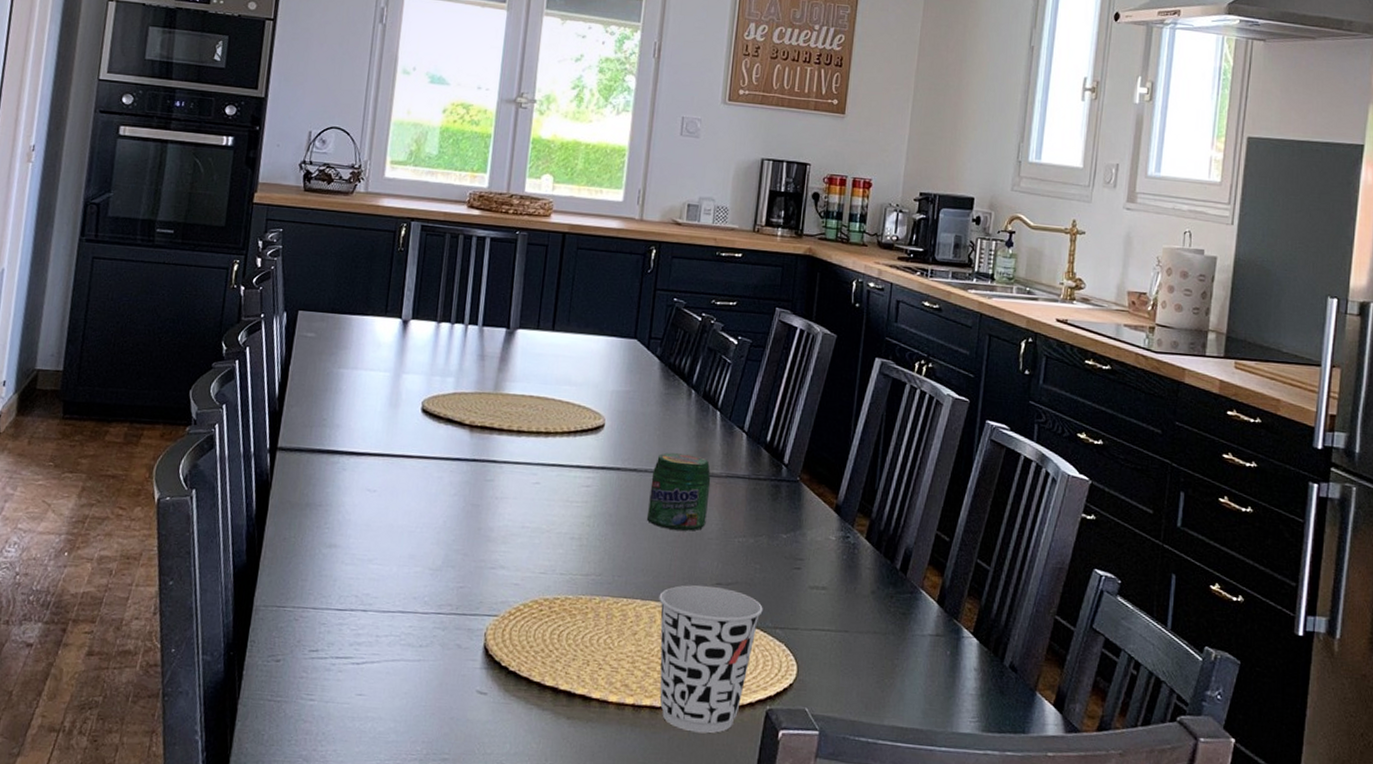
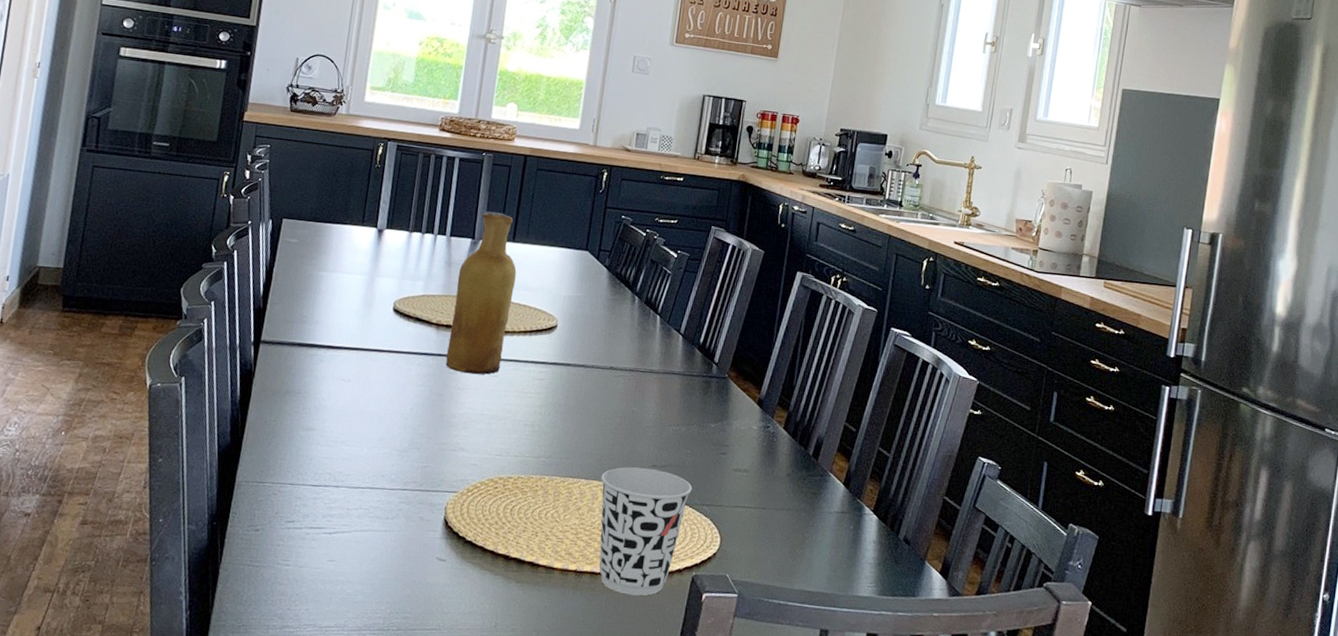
vase: none [481,296,557,482] -> present [445,211,517,375]
jar: present [646,452,711,531] -> none [592,351,650,420]

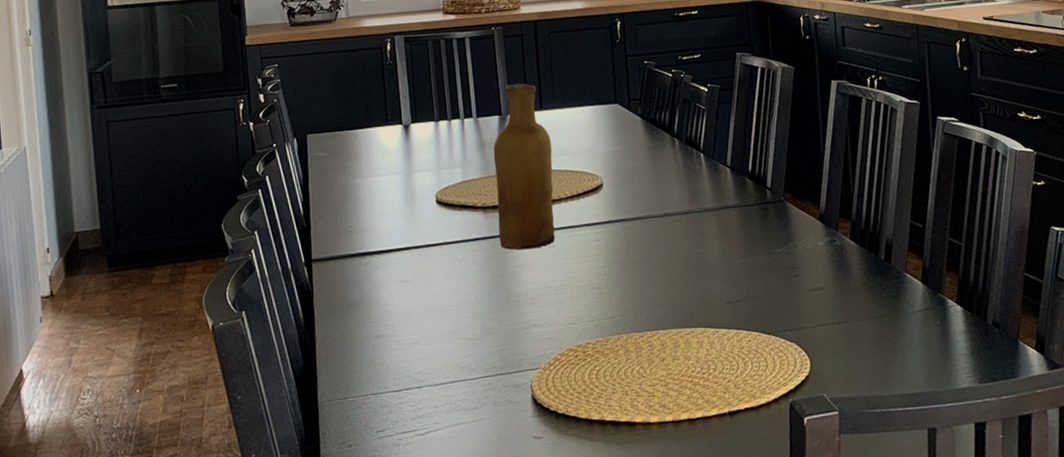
cup: present [599,467,692,596] -> none [678,305,772,434]

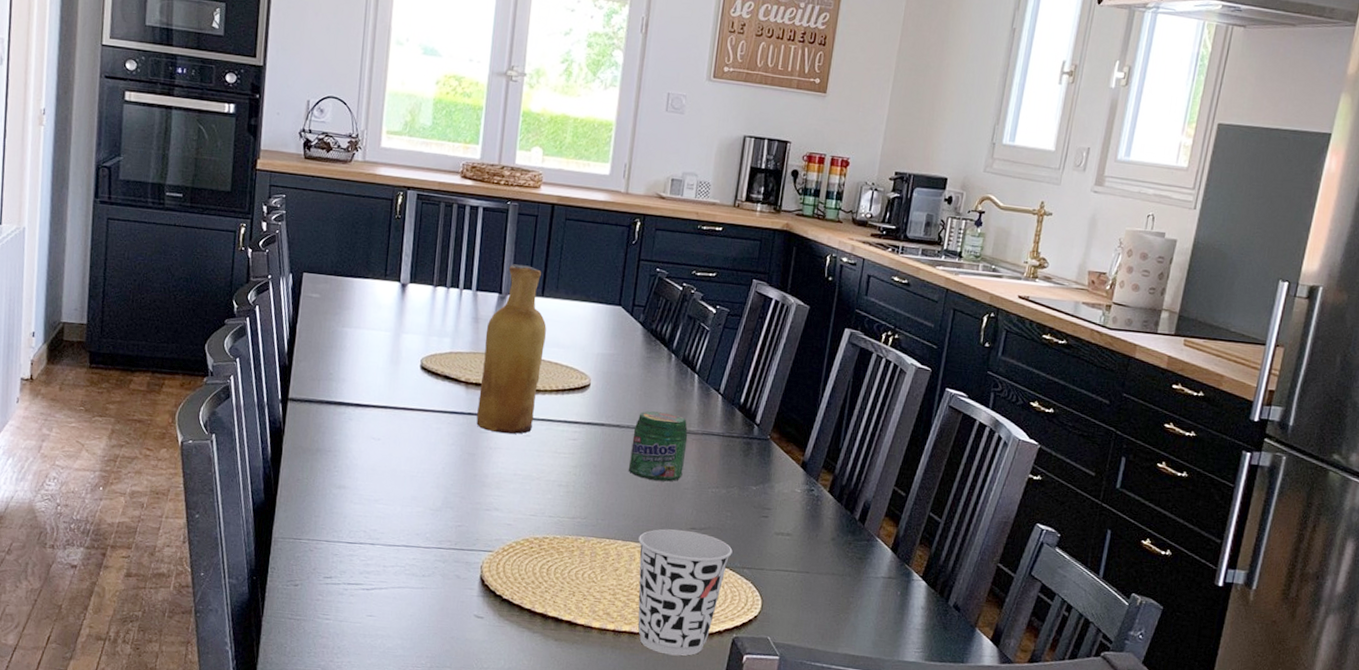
jar: none [653,195,708,265] -> present [628,411,688,482]
cup: none [678,305,772,434] -> present [637,529,733,656]

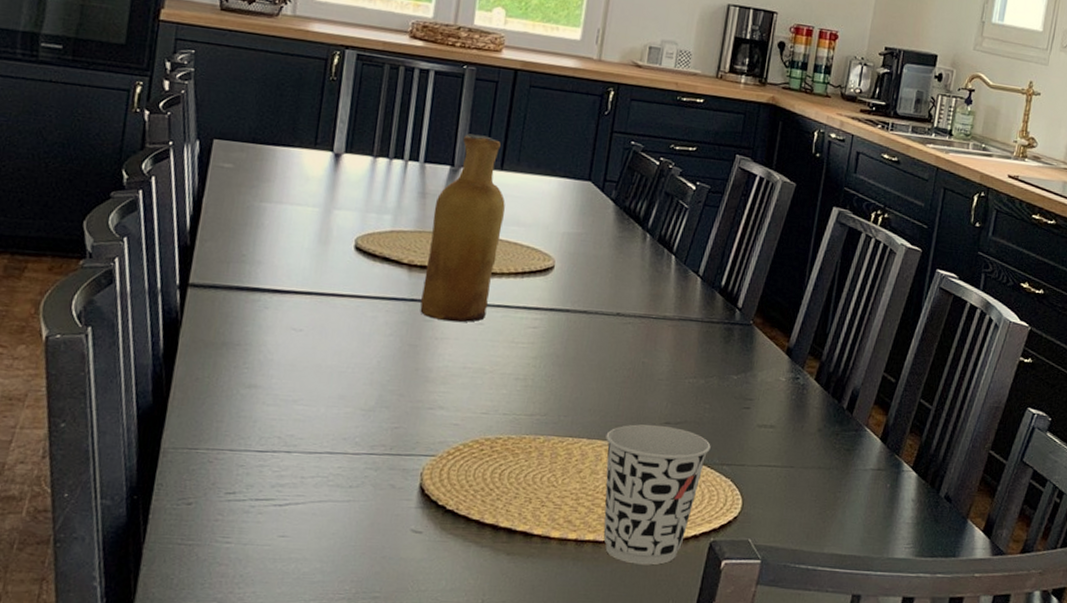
jar: present [628,411,688,482] -> none [595,295,664,372]

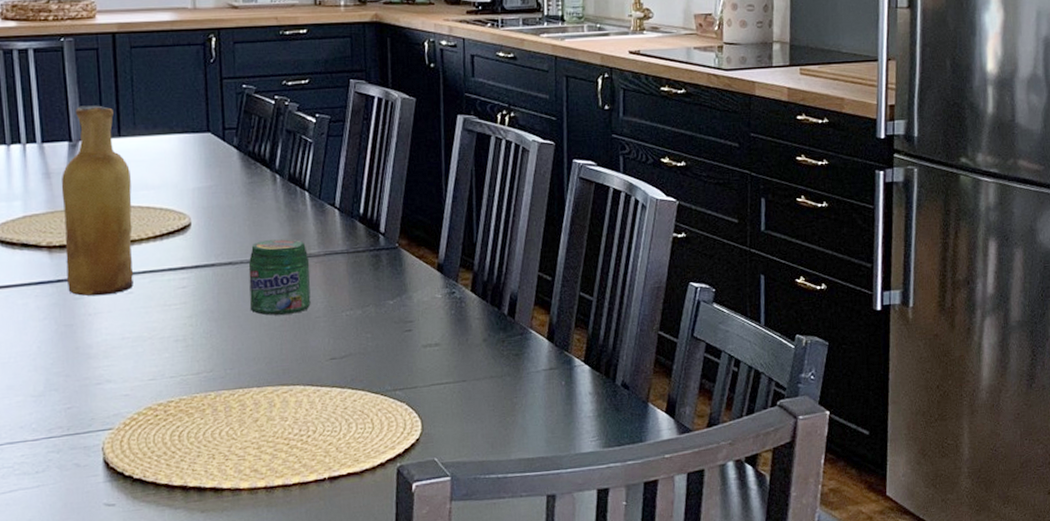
jar: none [595,295,664,372] -> present [248,239,311,316]
cup: present [603,424,711,565] -> none [275,362,380,501]

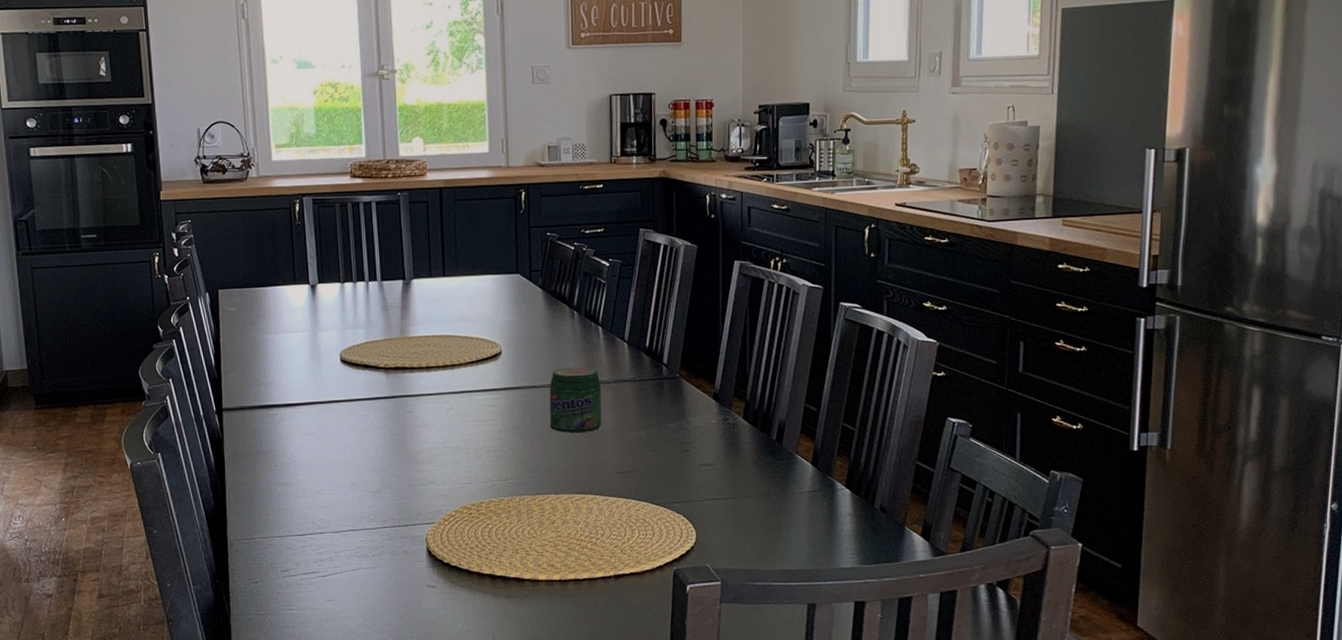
vase: present [61,105,134,296] -> none [396,249,454,411]

